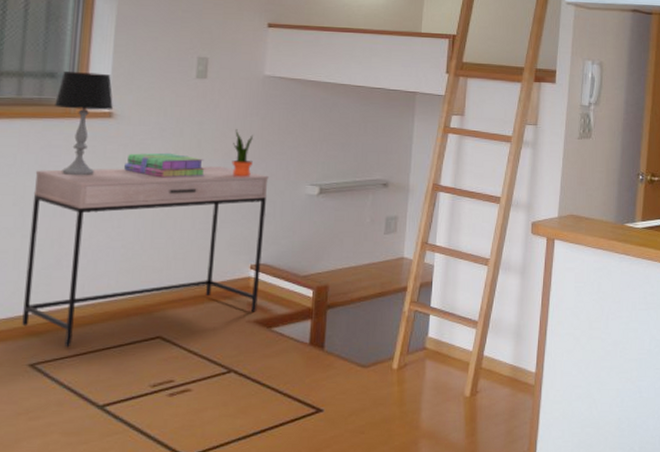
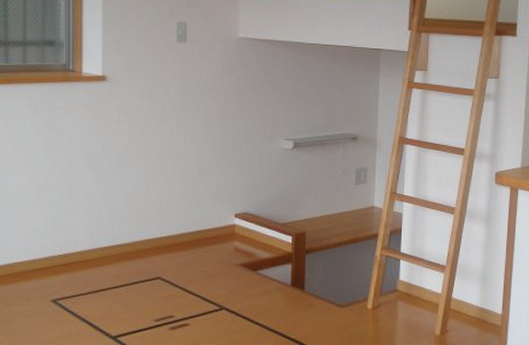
desk: present [22,166,269,348] -> none [43,124,247,286]
table lamp: present [55,72,114,176] -> none [56,40,106,135]
stack of books: present [124,152,205,178] -> none [119,112,190,135]
potted plant: present [232,129,253,177] -> none [213,89,232,133]

